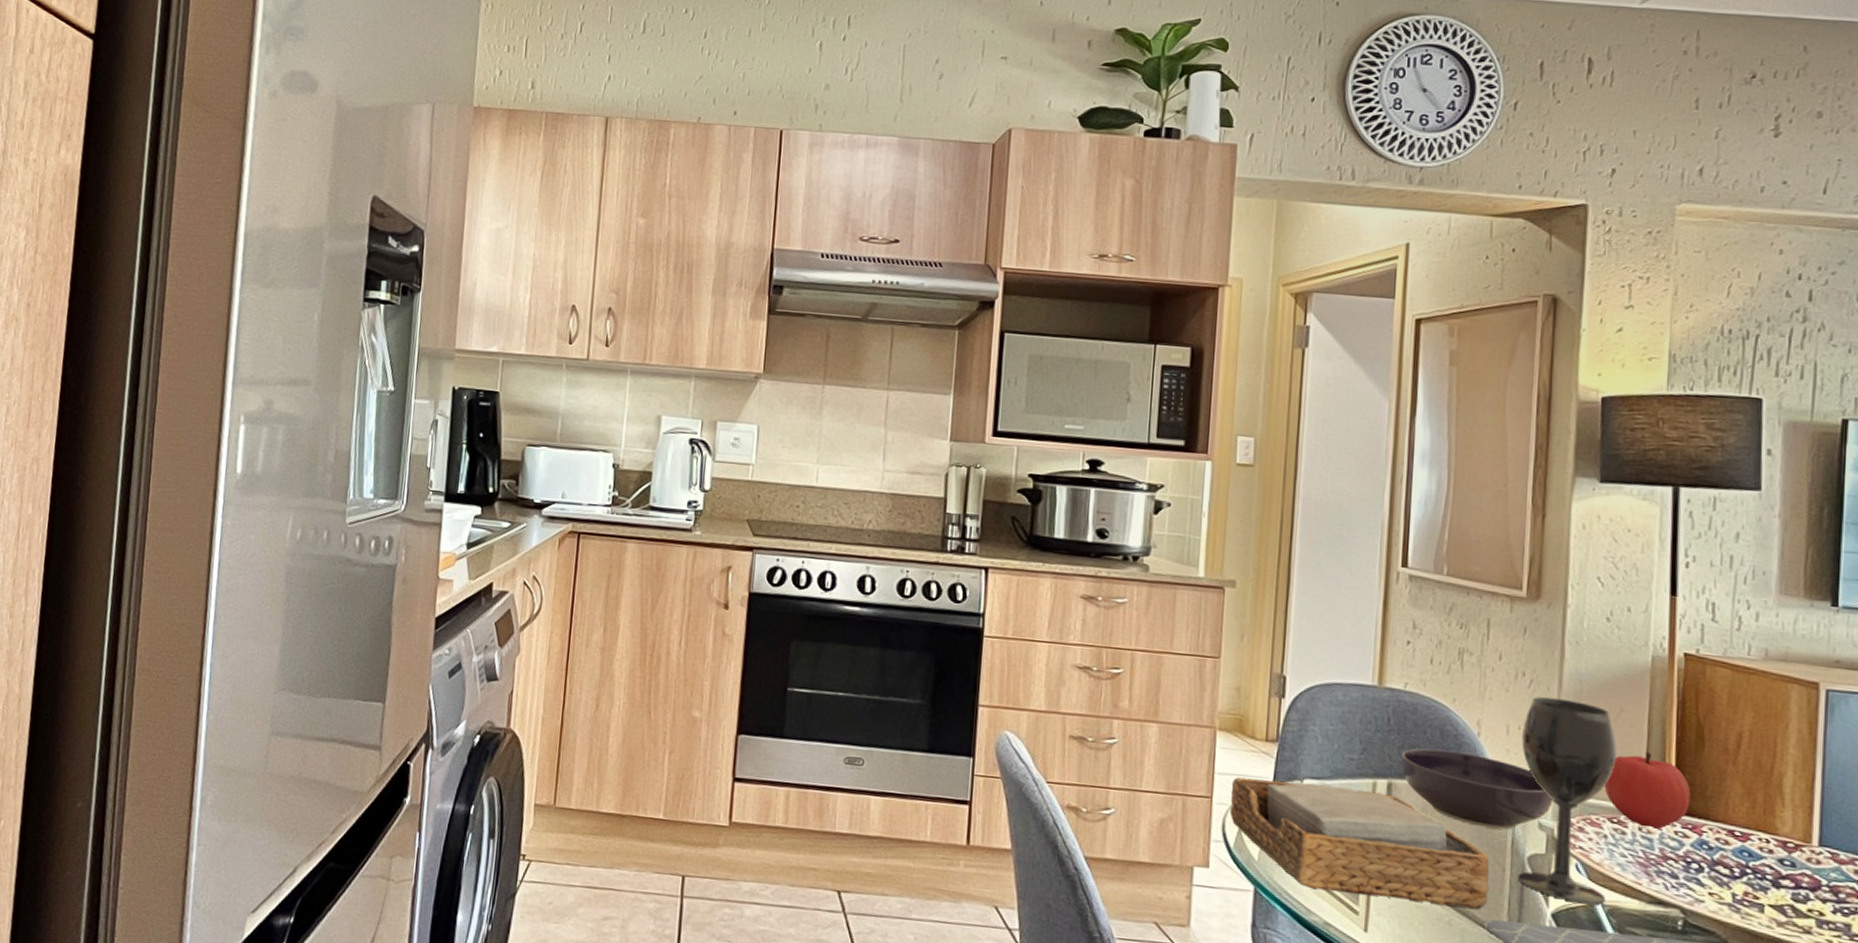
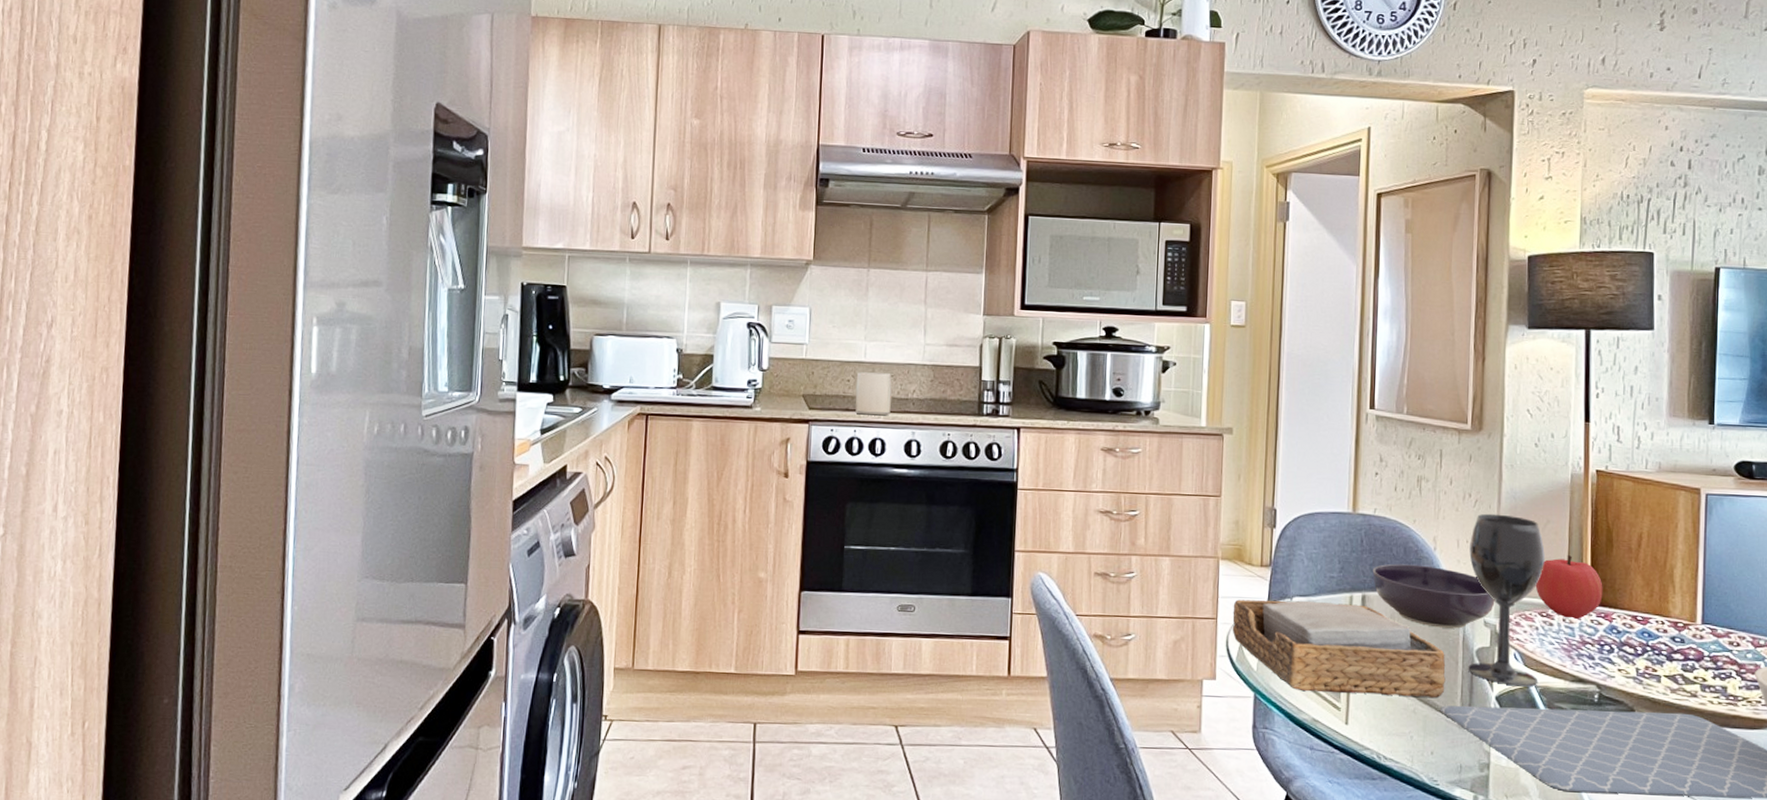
mug: none [804,497,846,547] -> present [855,372,893,416]

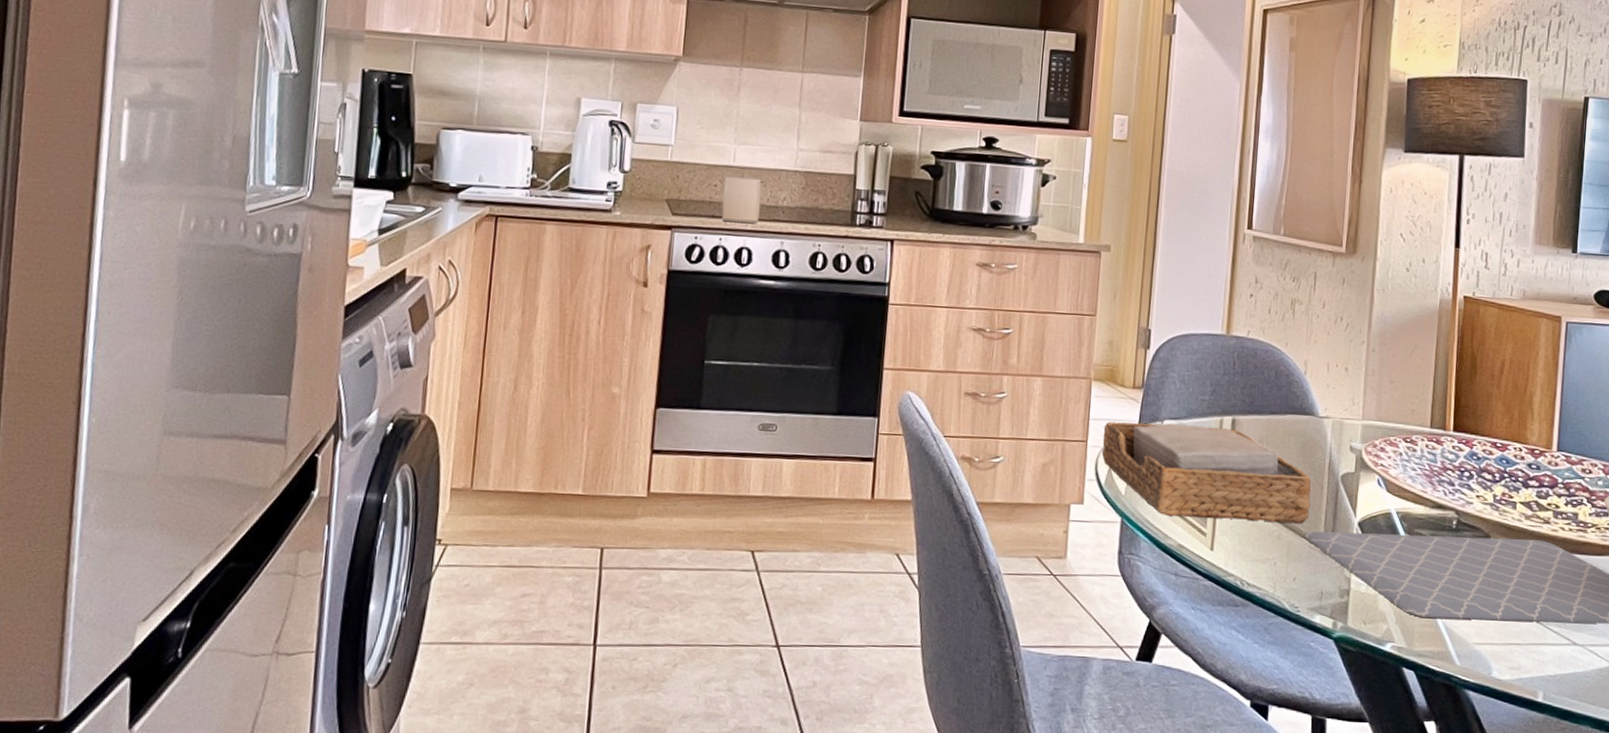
bowl: present [1372,563,1495,629] -> none [1243,387,1362,454]
wine glass: present [1468,513,1545,687] -> none [1333,337,1411,513]
fruit: present [1535,554,1603,619] -> none [1401,380,1466,445]

